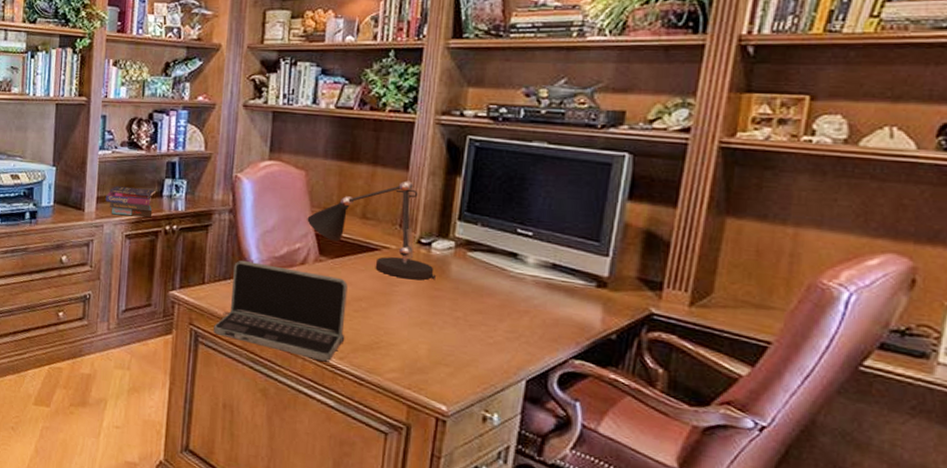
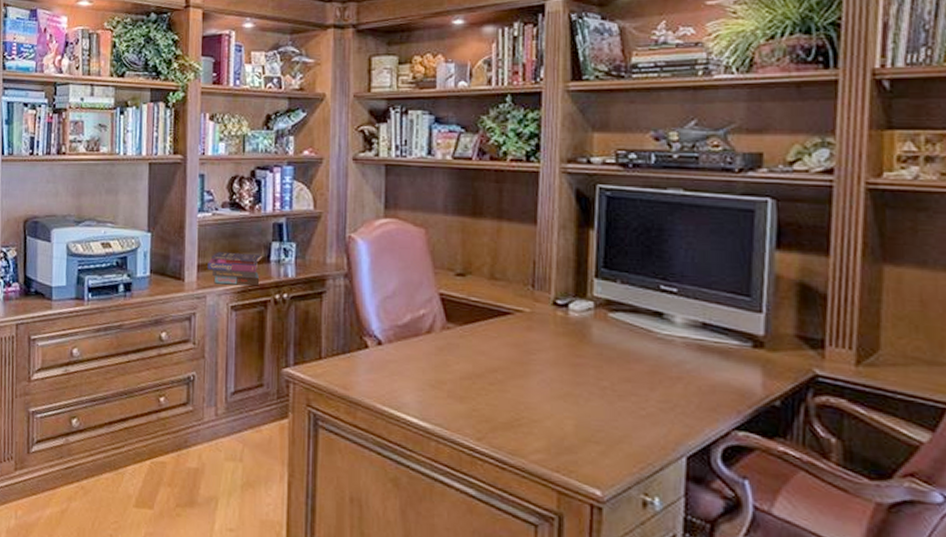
laptop: present [213,260,348,362] -> none [334,330,482,444]
desk lamp: present [307,181,437,280] -> none [430,236,577,347]

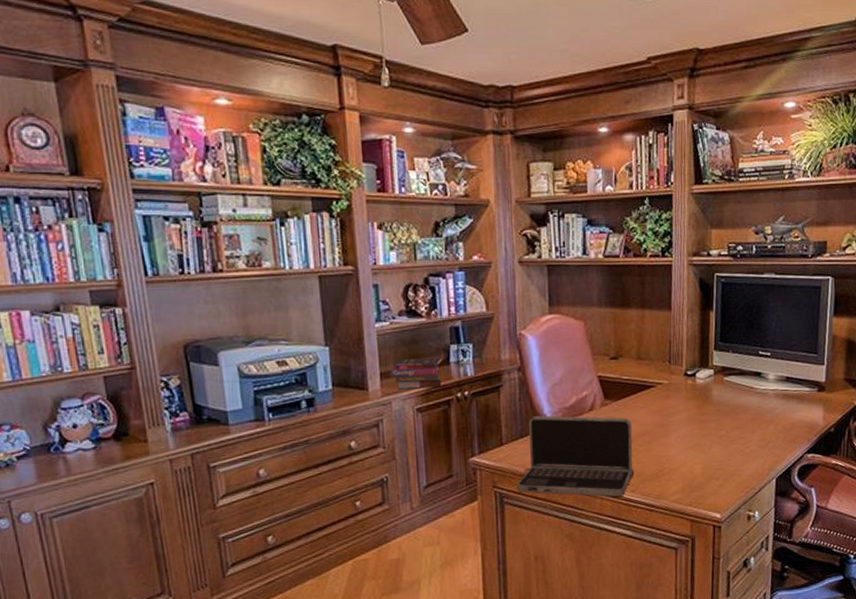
laptop: none [334,330,482,444] -> present [517,415,635,498]

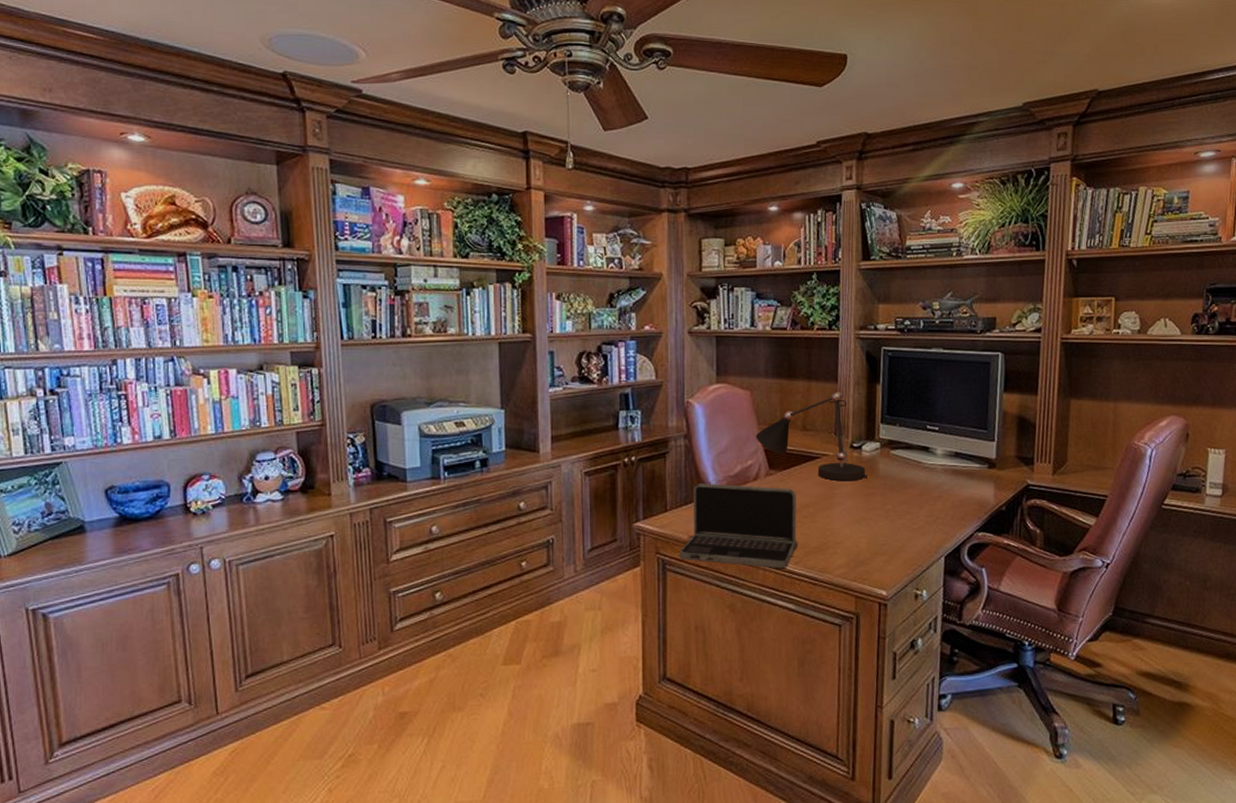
books: present [390,357,442,390] -> none [560,422,611,453]
desk lamp: none [590,320,703,409] -> present [755,392,869,482]

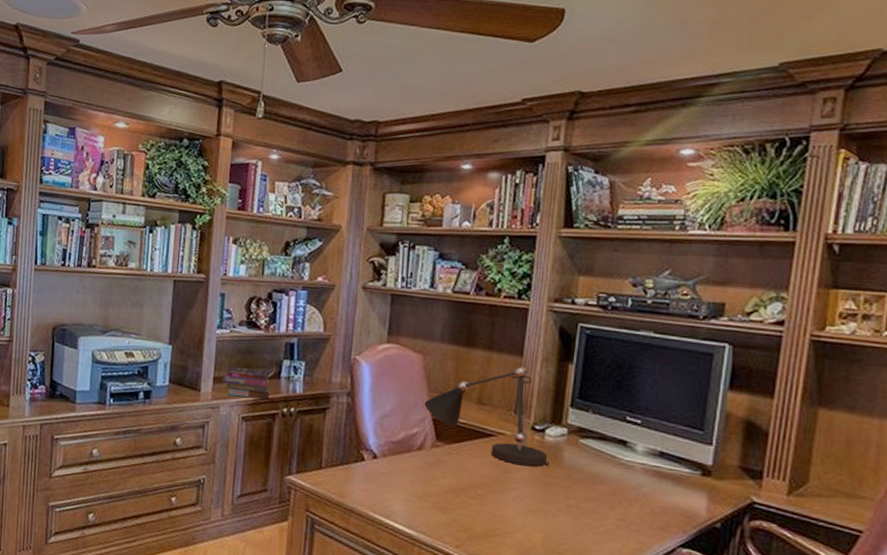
books: none [560,422,611,453] -> present [222,366,273,399]
laptop: present [680,483,798,569] -> none [330,444,464,551]

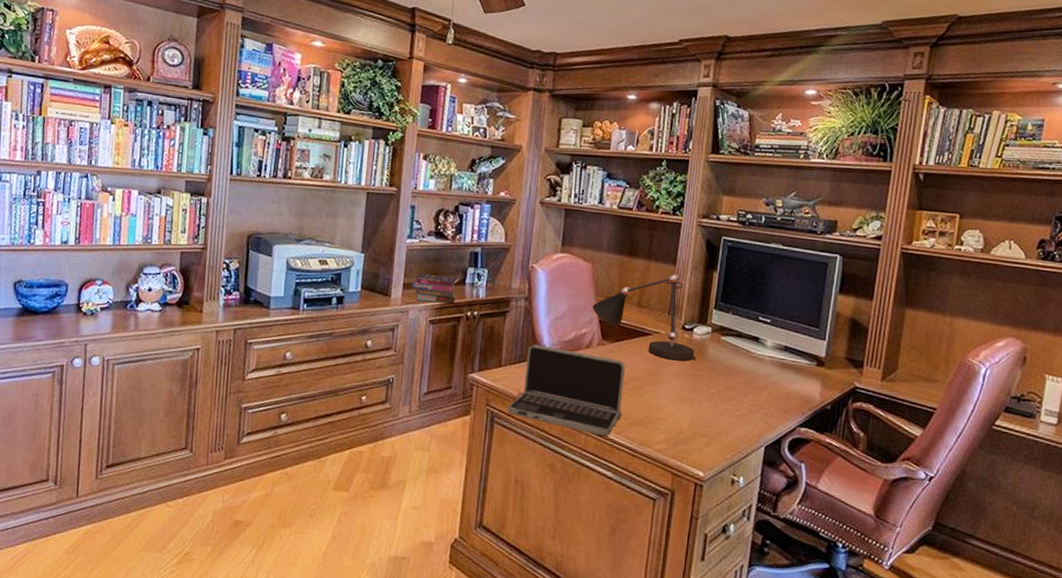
laptop: none [330,444,464,551] -> present [508,344,625,437]

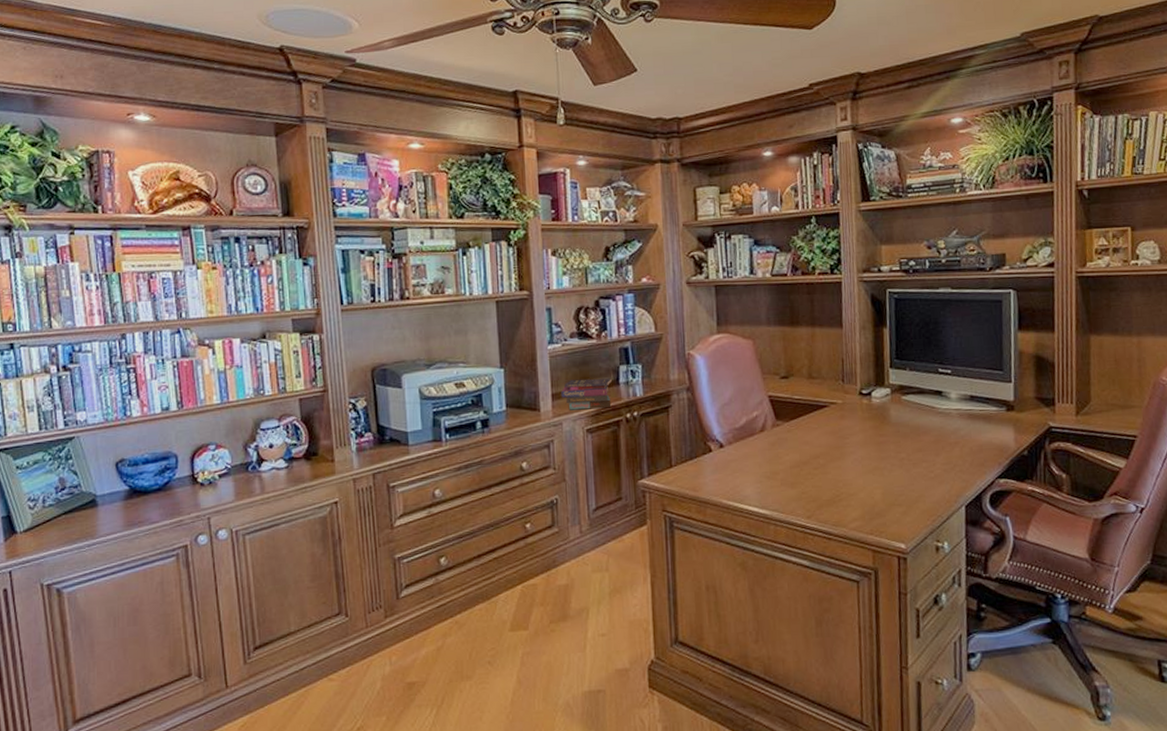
laptop: present [508,344,625,437] -> none [687,436,810,524]
desk lamp: present [592,274,697,361] -> none [760,337,880,430]

